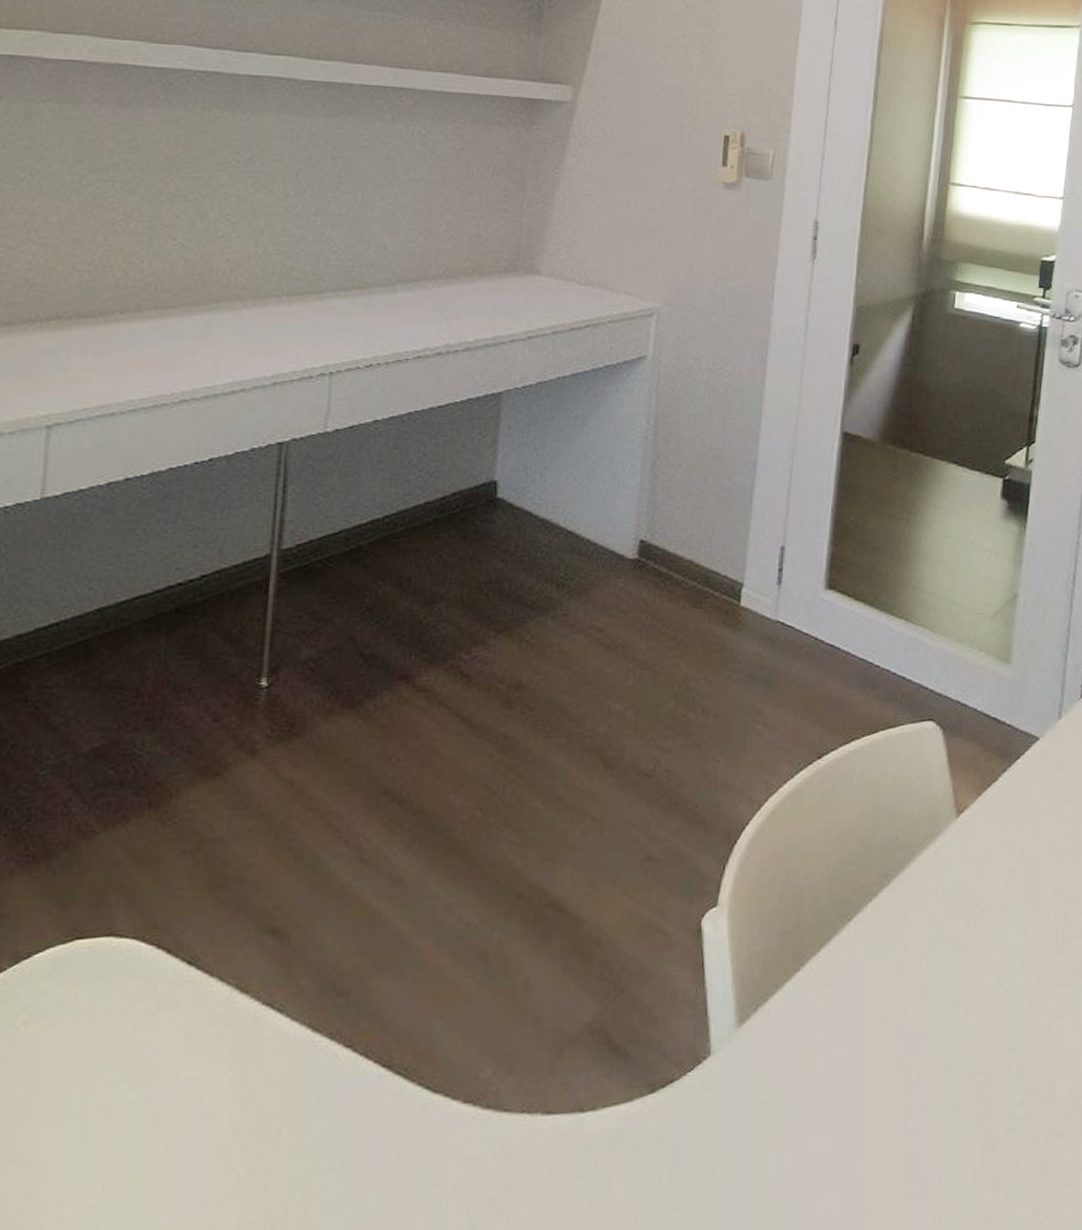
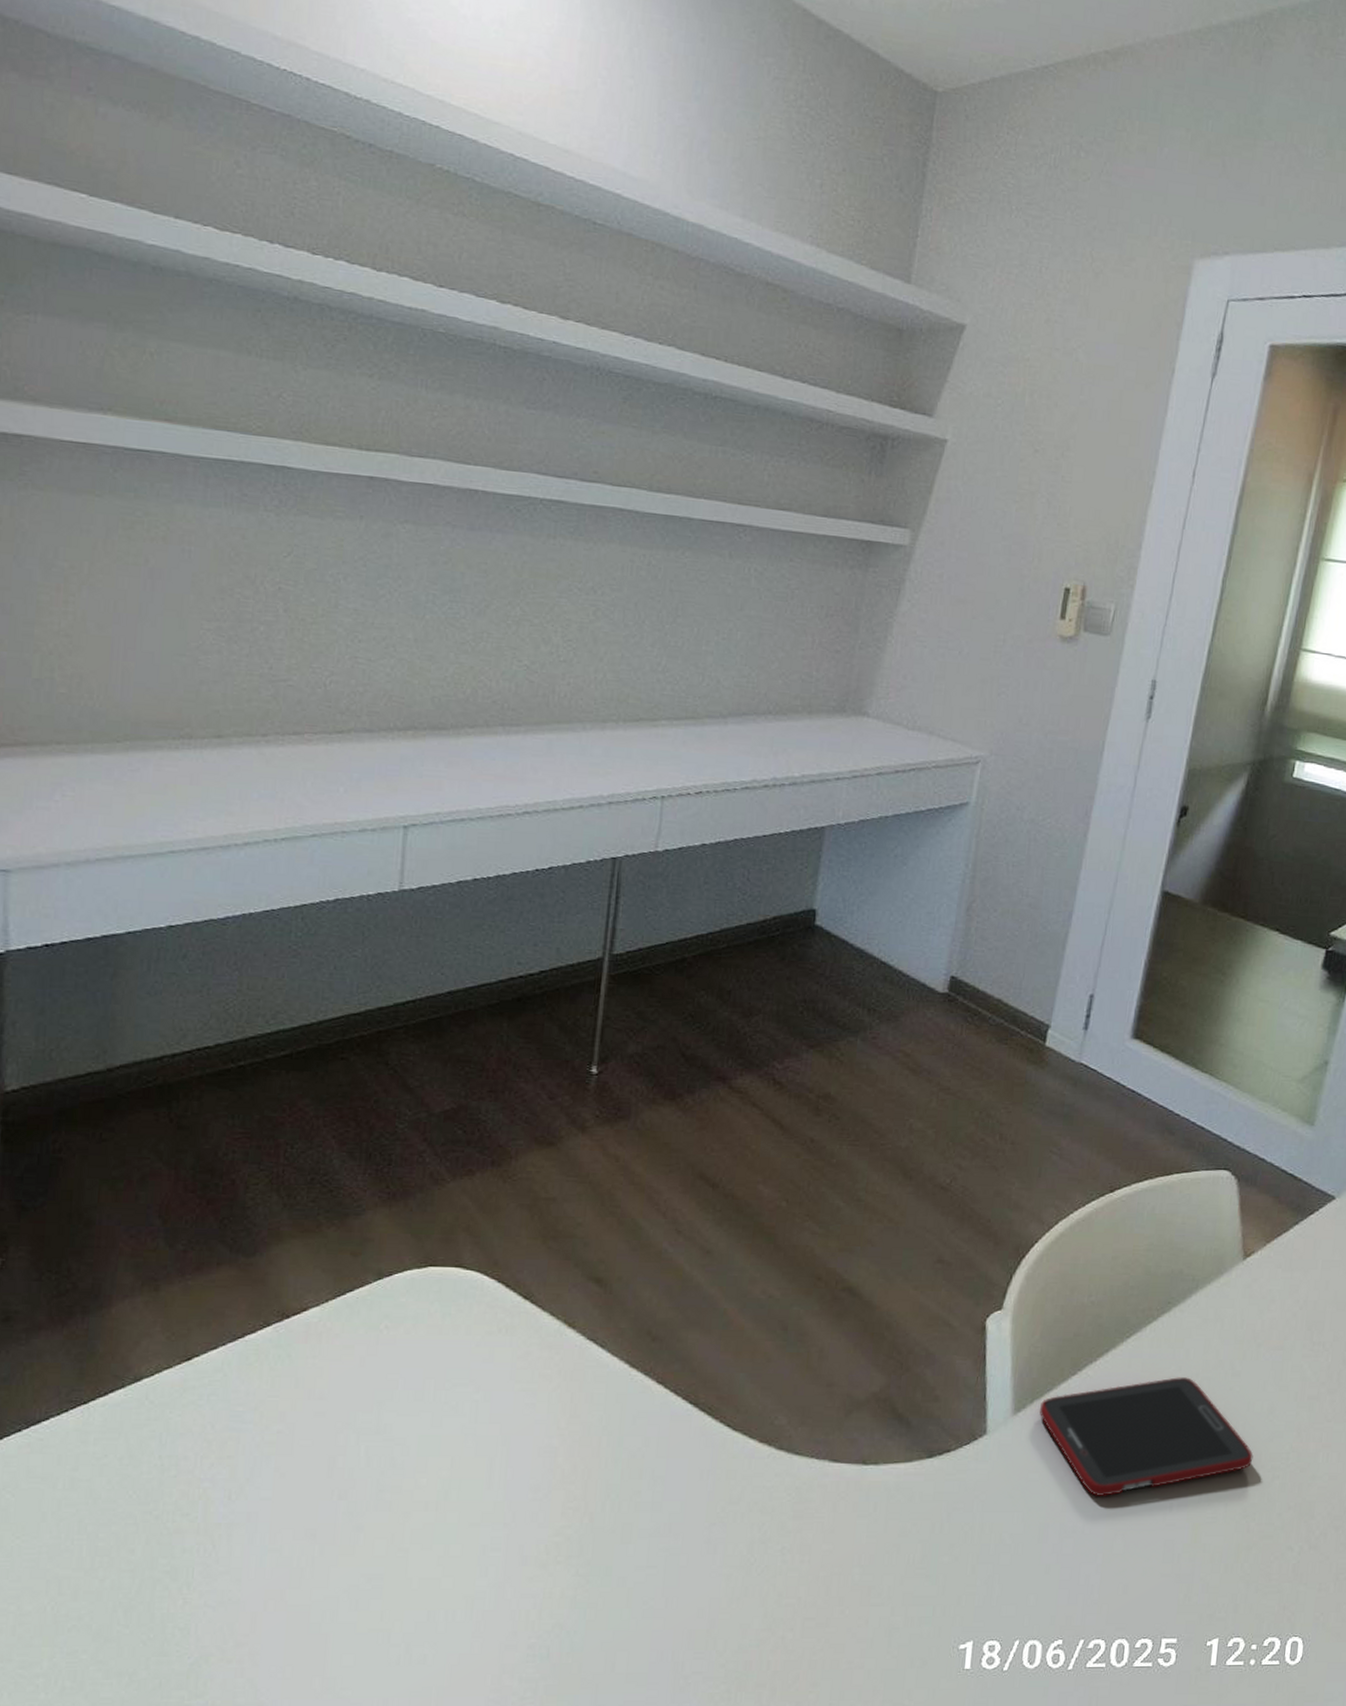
cell phone: none [764,957,988,1111] -> present [1039,1377,1254,1497]

